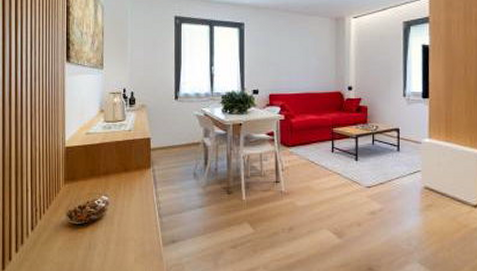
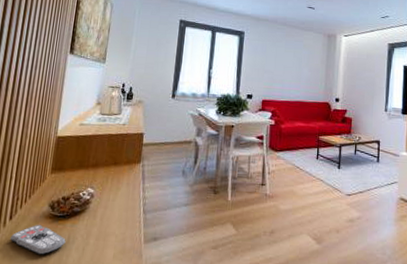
remote control: none [34,233,87,262] -> present [10,224,66,255]

